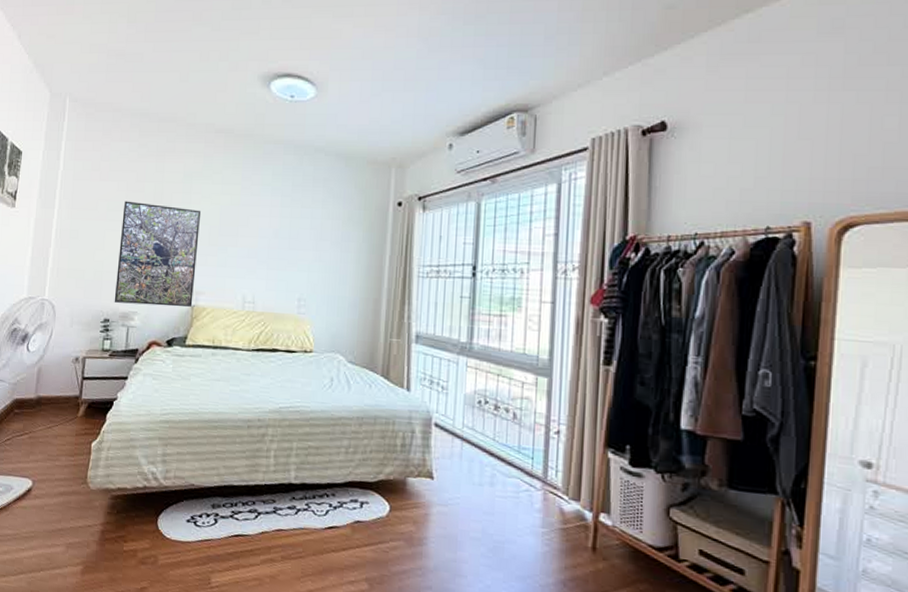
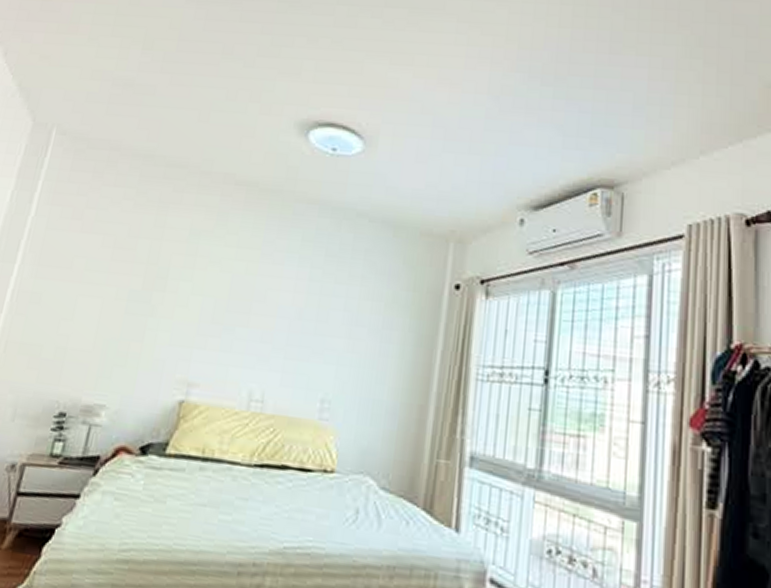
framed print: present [114,201,202,307] -> none [76,259,207,403]

